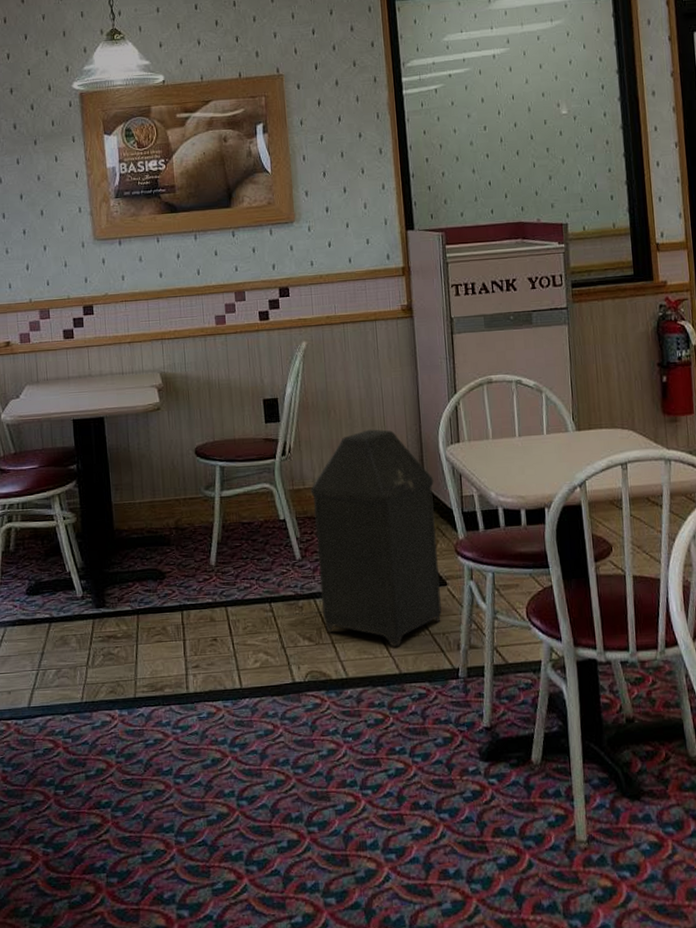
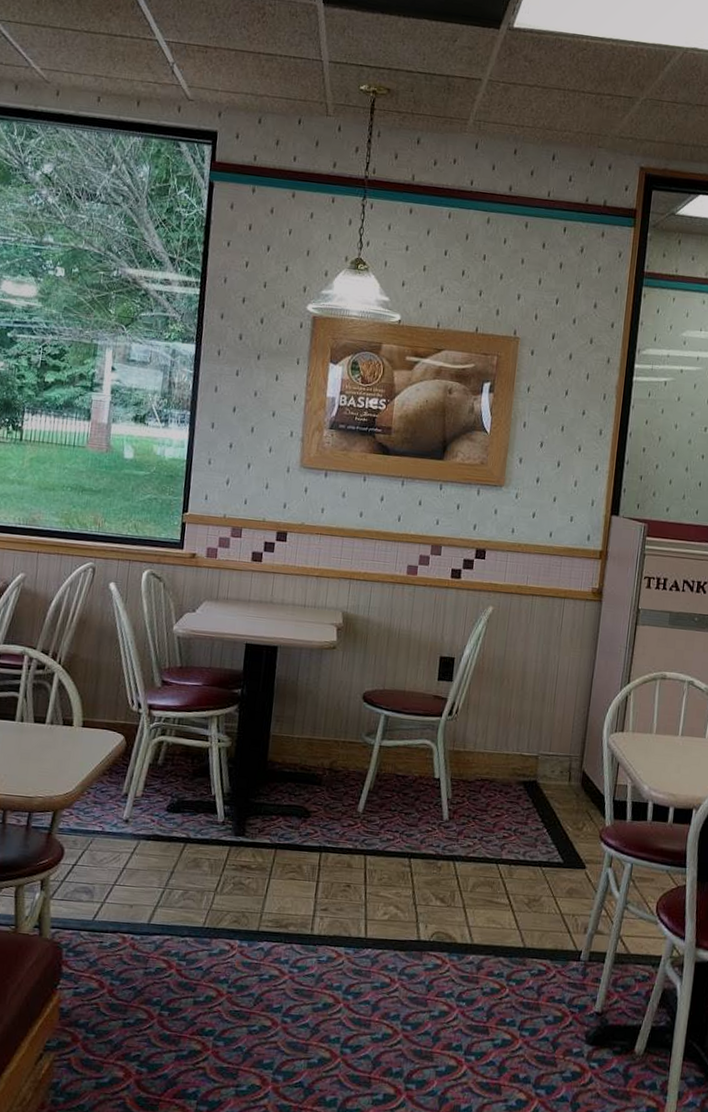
trash can: present [311,429,442,648] -> none [459,703,592,921]

